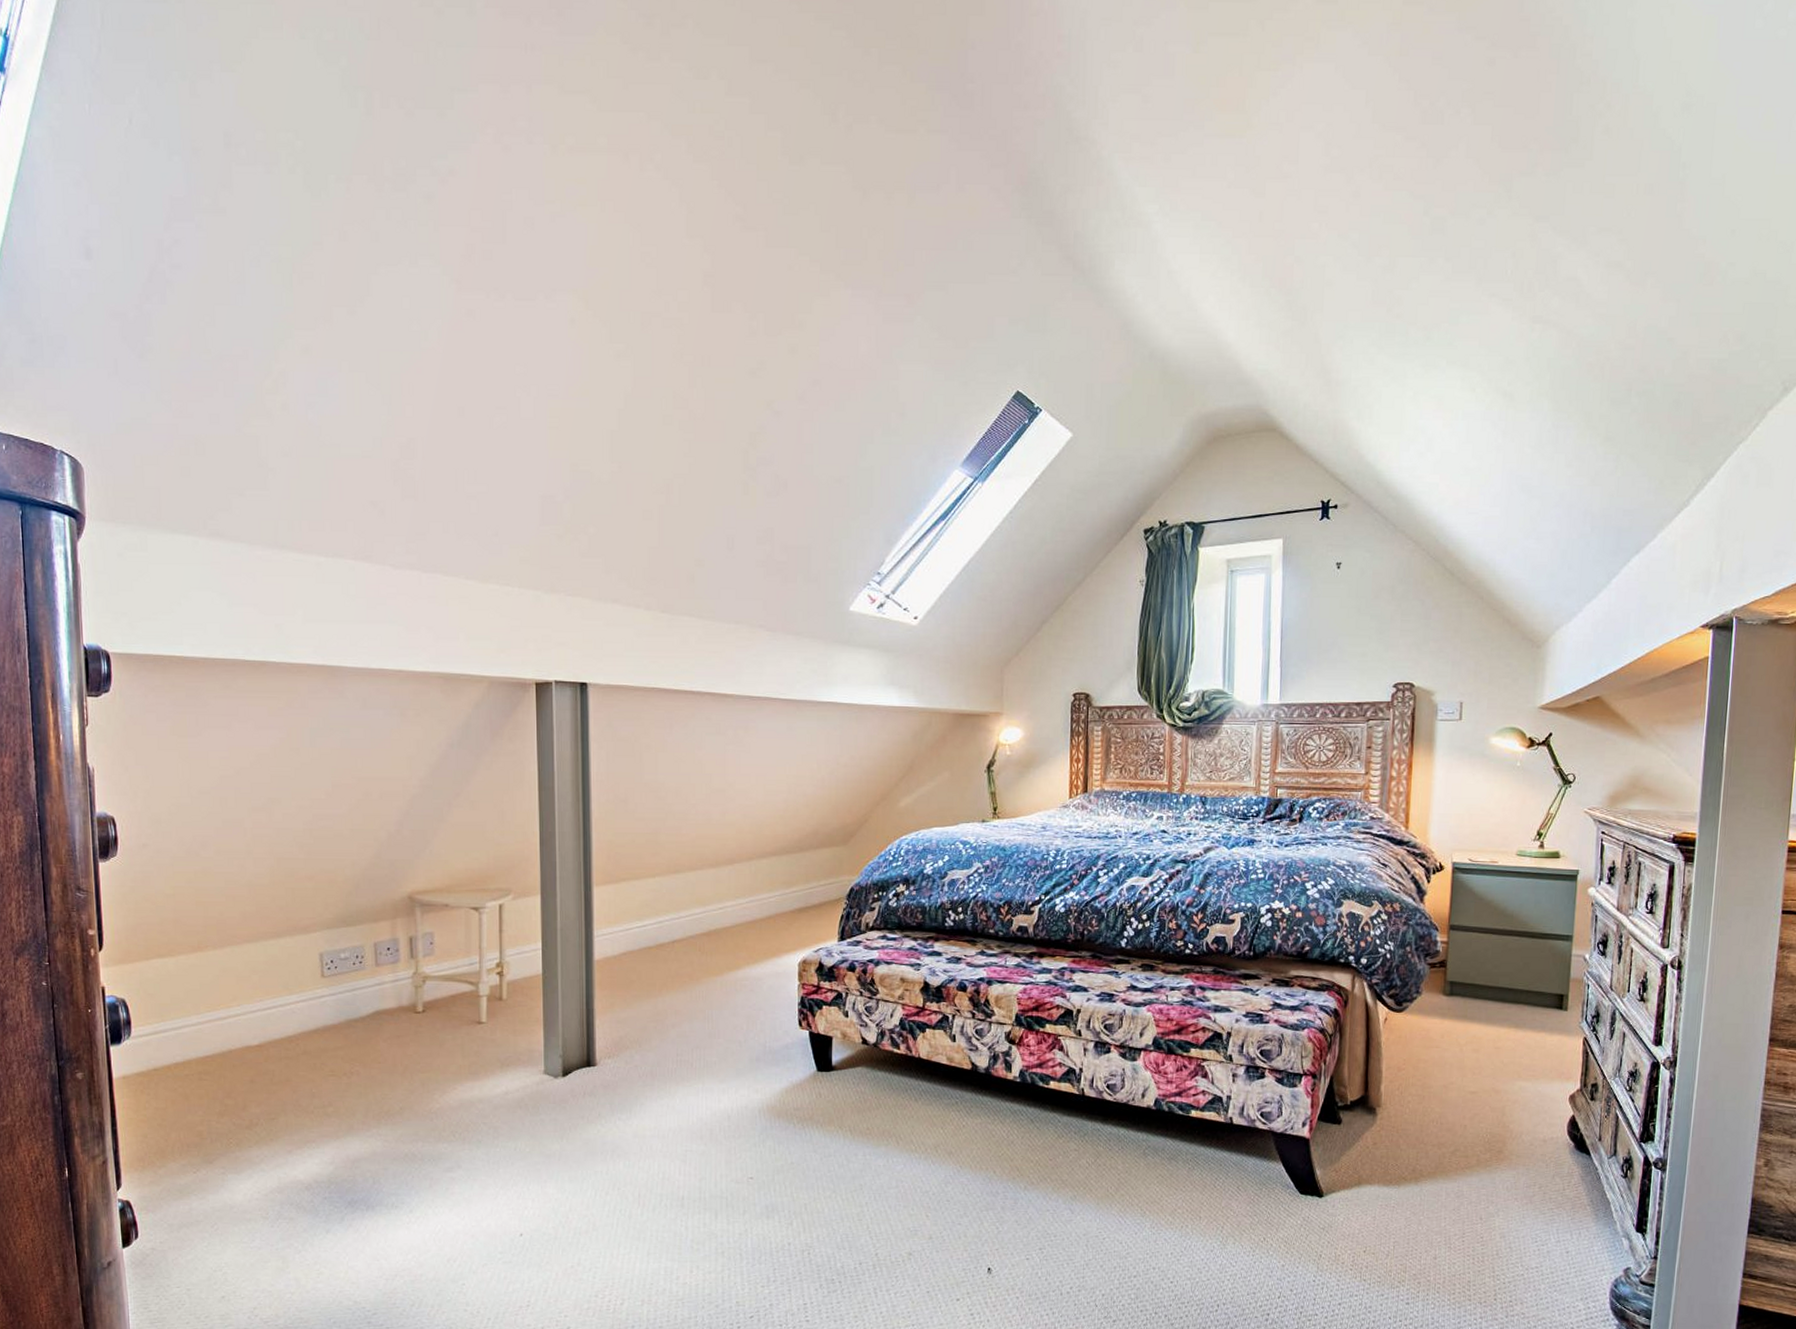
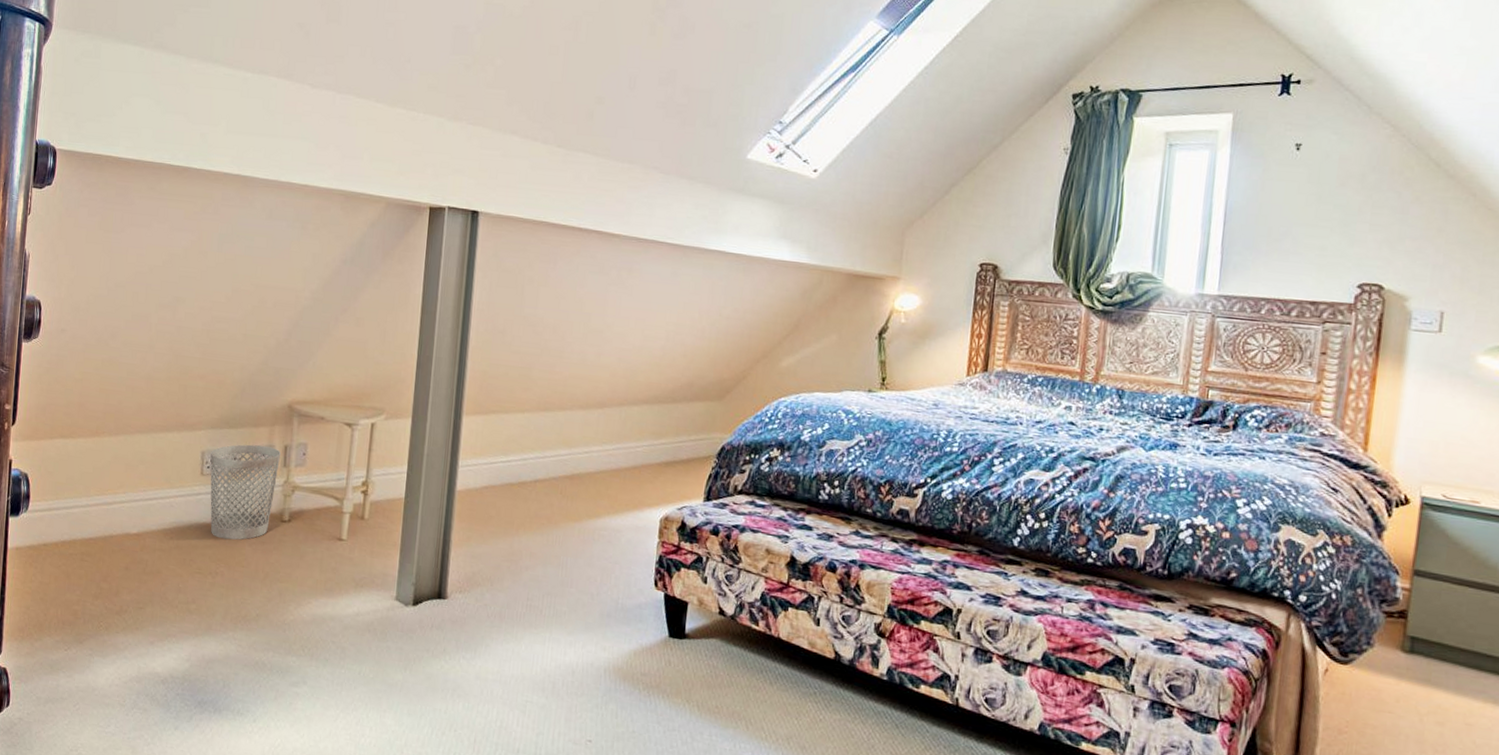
wastebasket: none [330,940,406,1038] -> present [210,444,281,540]

